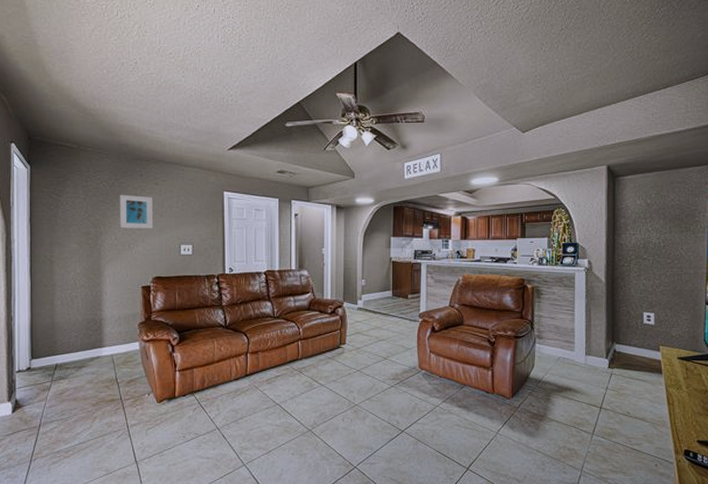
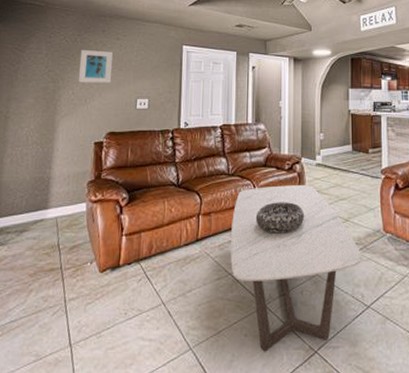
coffee table: none [278,327,398,467] -> present [231,185,362,352]
decorative bowl: none [300,342,347,370] -> present [255,202,305,234]

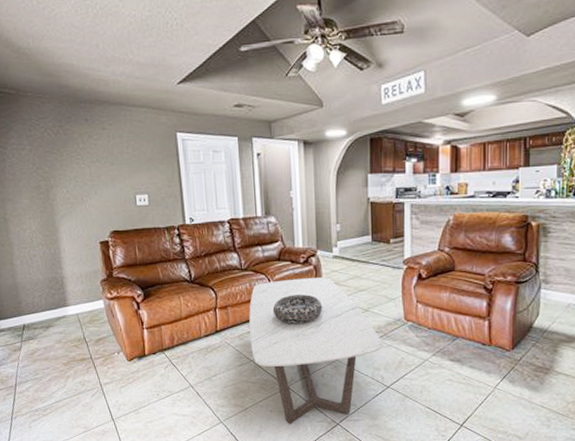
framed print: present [78,49,113,83] -> none [66,142,106,180]

